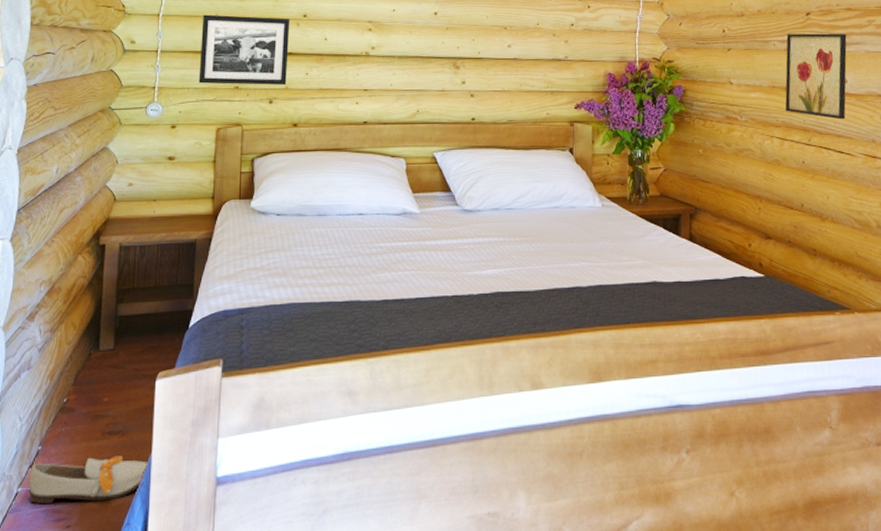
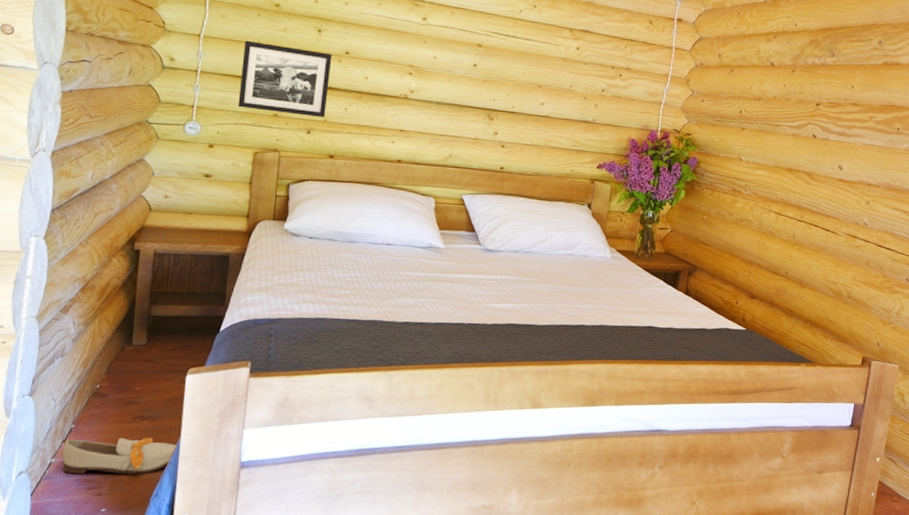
wall art: present [785,33,847,120] -> none [784,120,849,202]

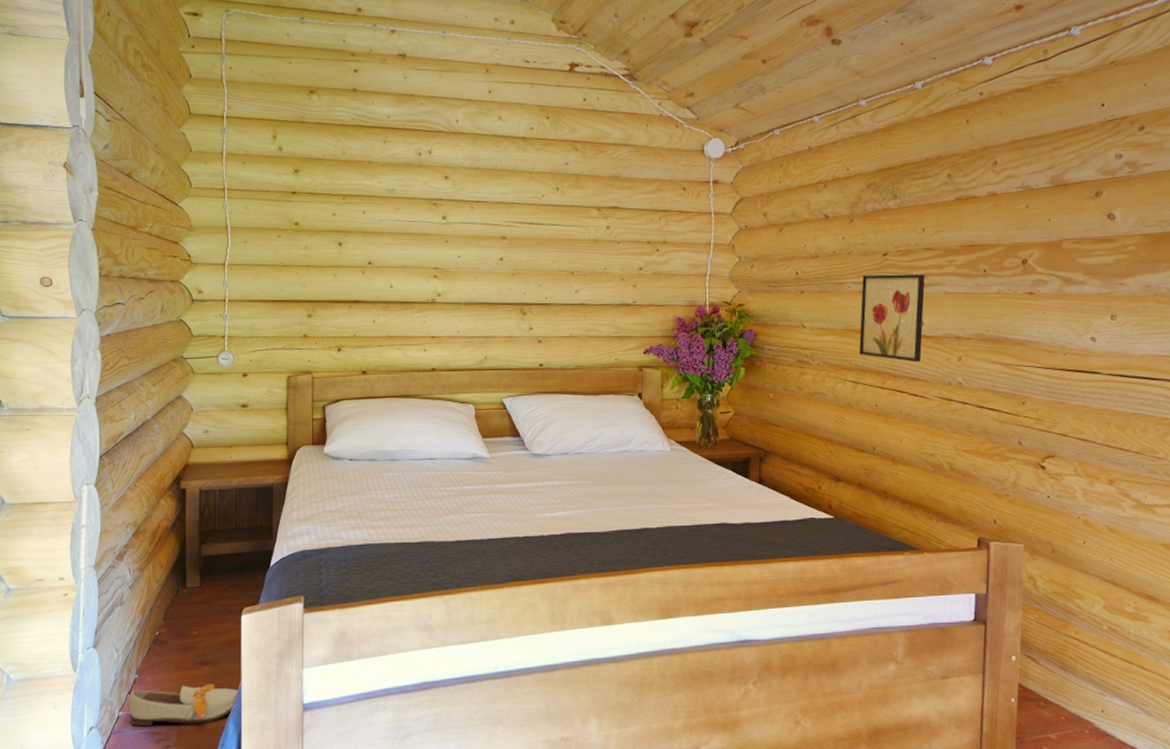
picture frame: present [238,40,333,117] -> none [267,263,355,333]
wall art: none [784,120,849,202] -> present [858,274,925,363]

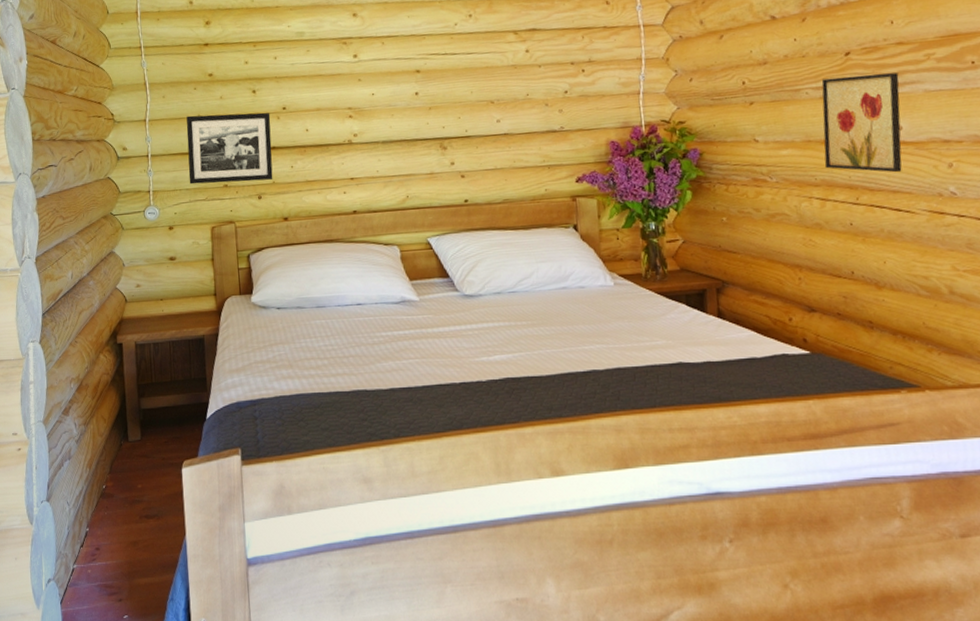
shoe: present [128,683,239,726] -> none [81,537,184,579]
picture frame: none [267,263,355,333] -> present [186,112,273,185]

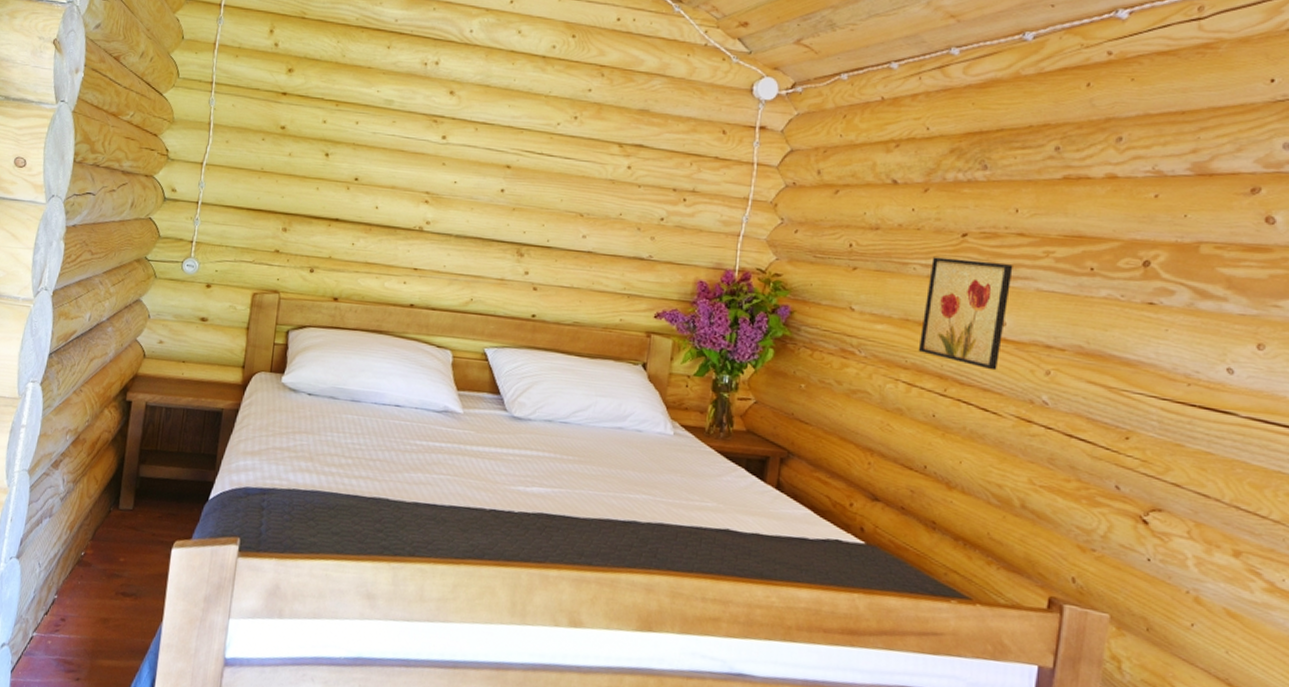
picture frame: present [186,112,273,185] -> none [238,167,340,254]

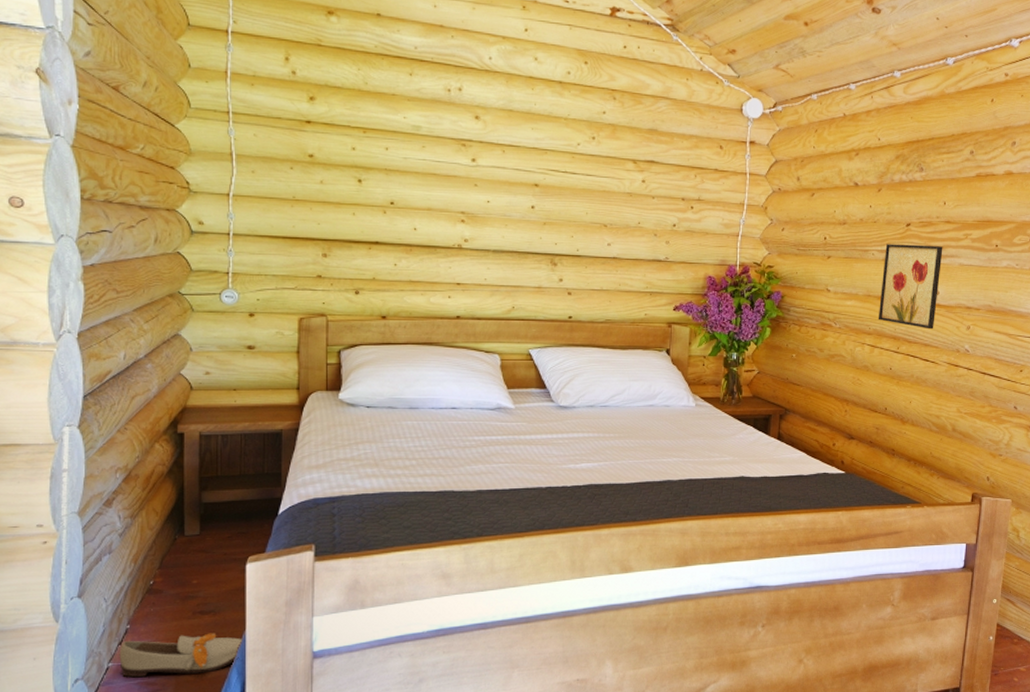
shoe: none [43,611,159,661] -> present [119,633,243,677]

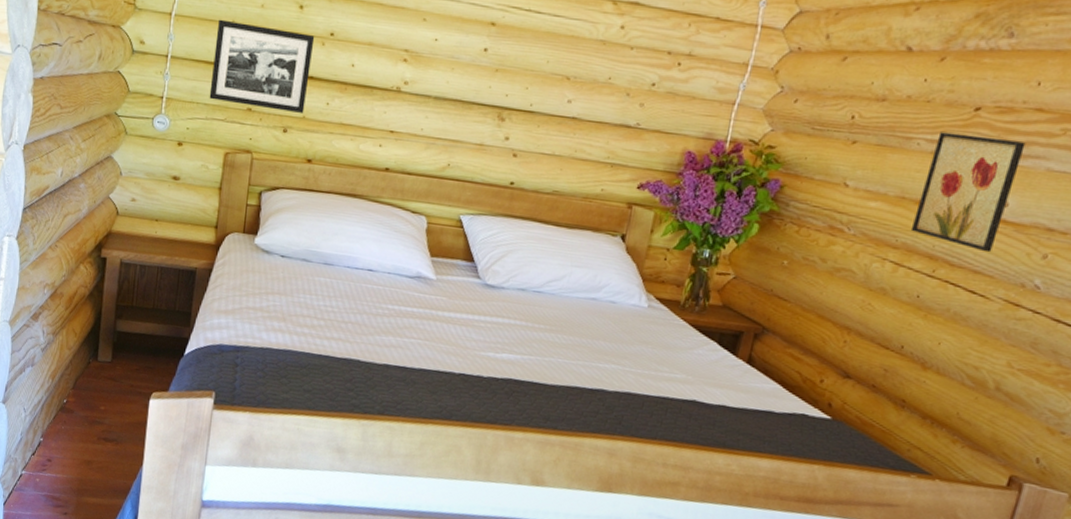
shoe: present [119,633,243,677] -> none [31,452,139,499]
picture frame: none [277,196,376,275] -> present [209,19,315,113]

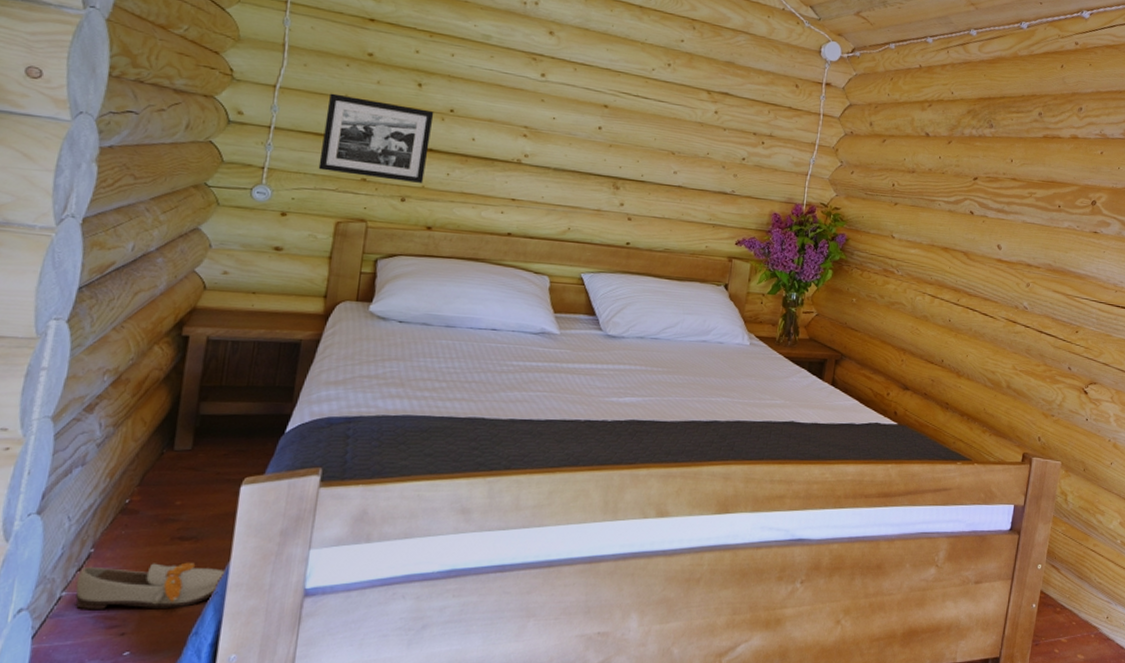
shoe: none [31,452,139,499] -> present [75,562,225,609]
wall art: present [910,132,1026,253] -> none [940,195,1008,284]

